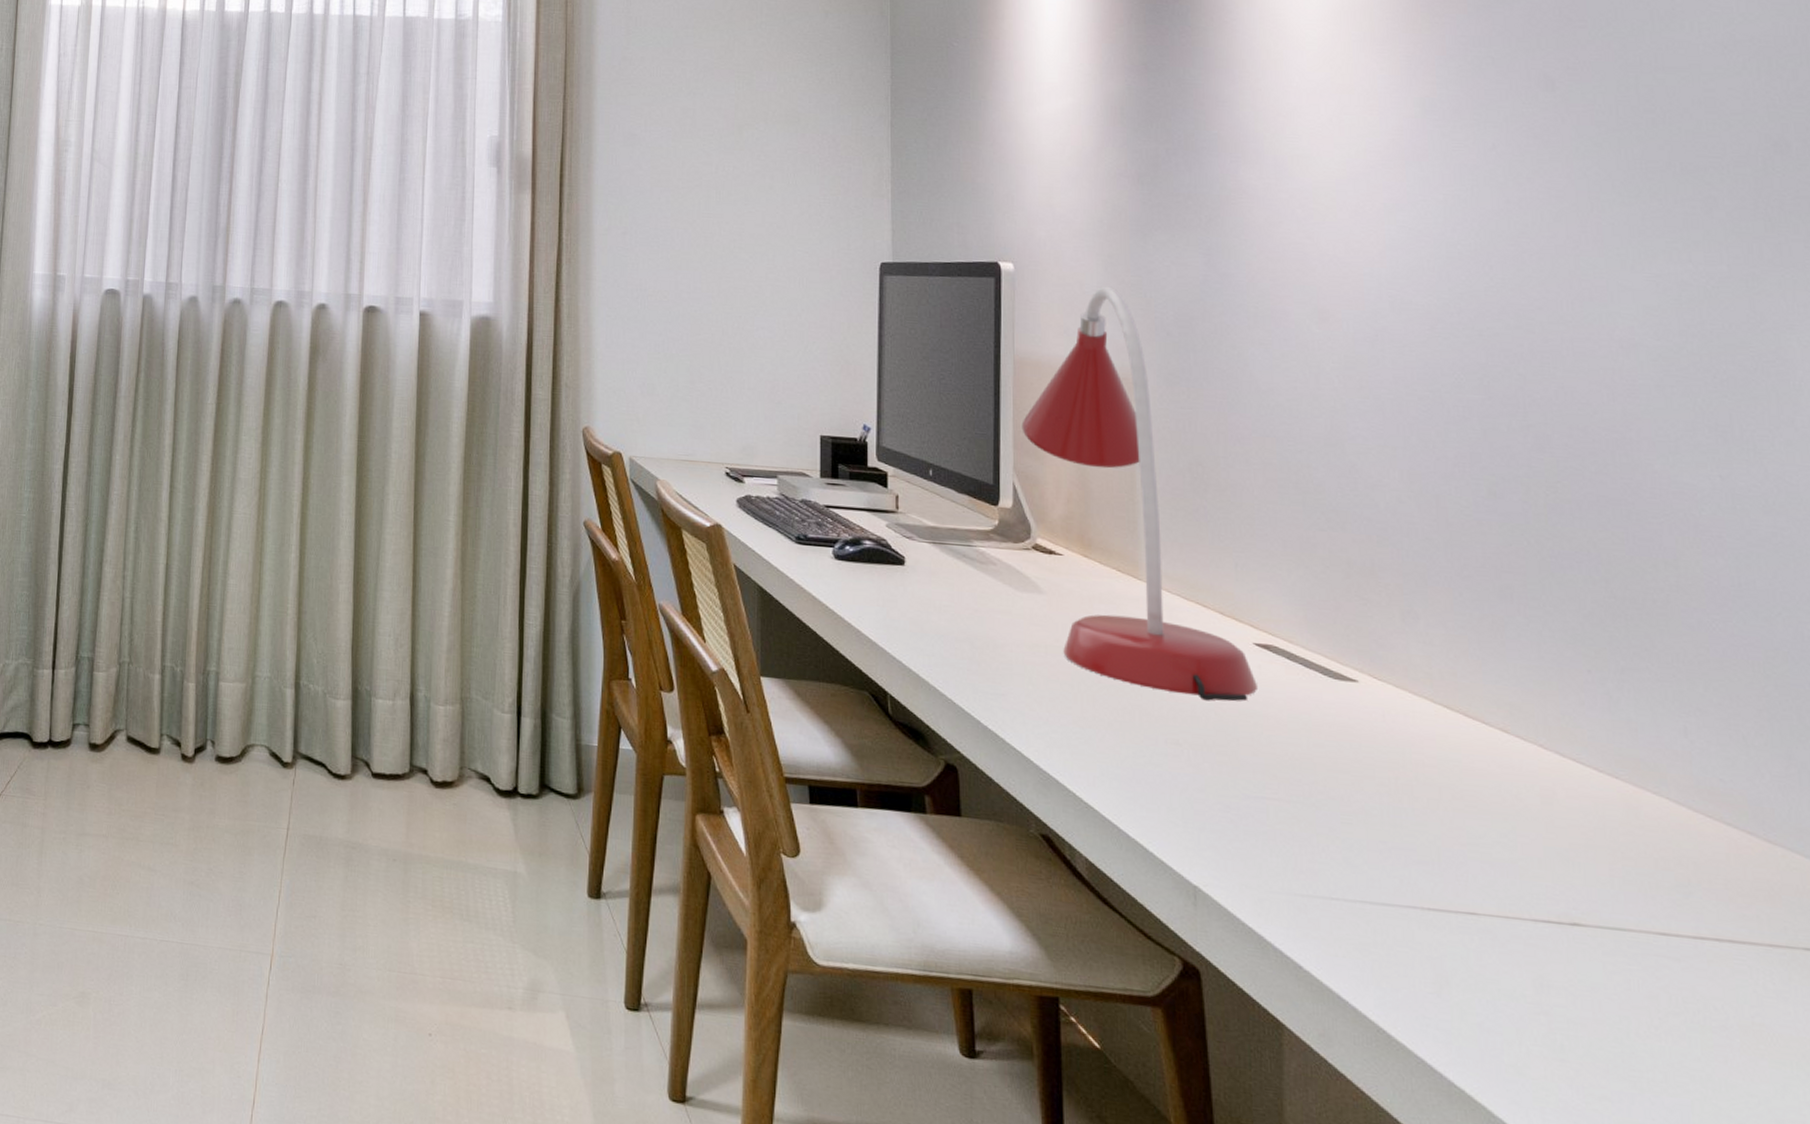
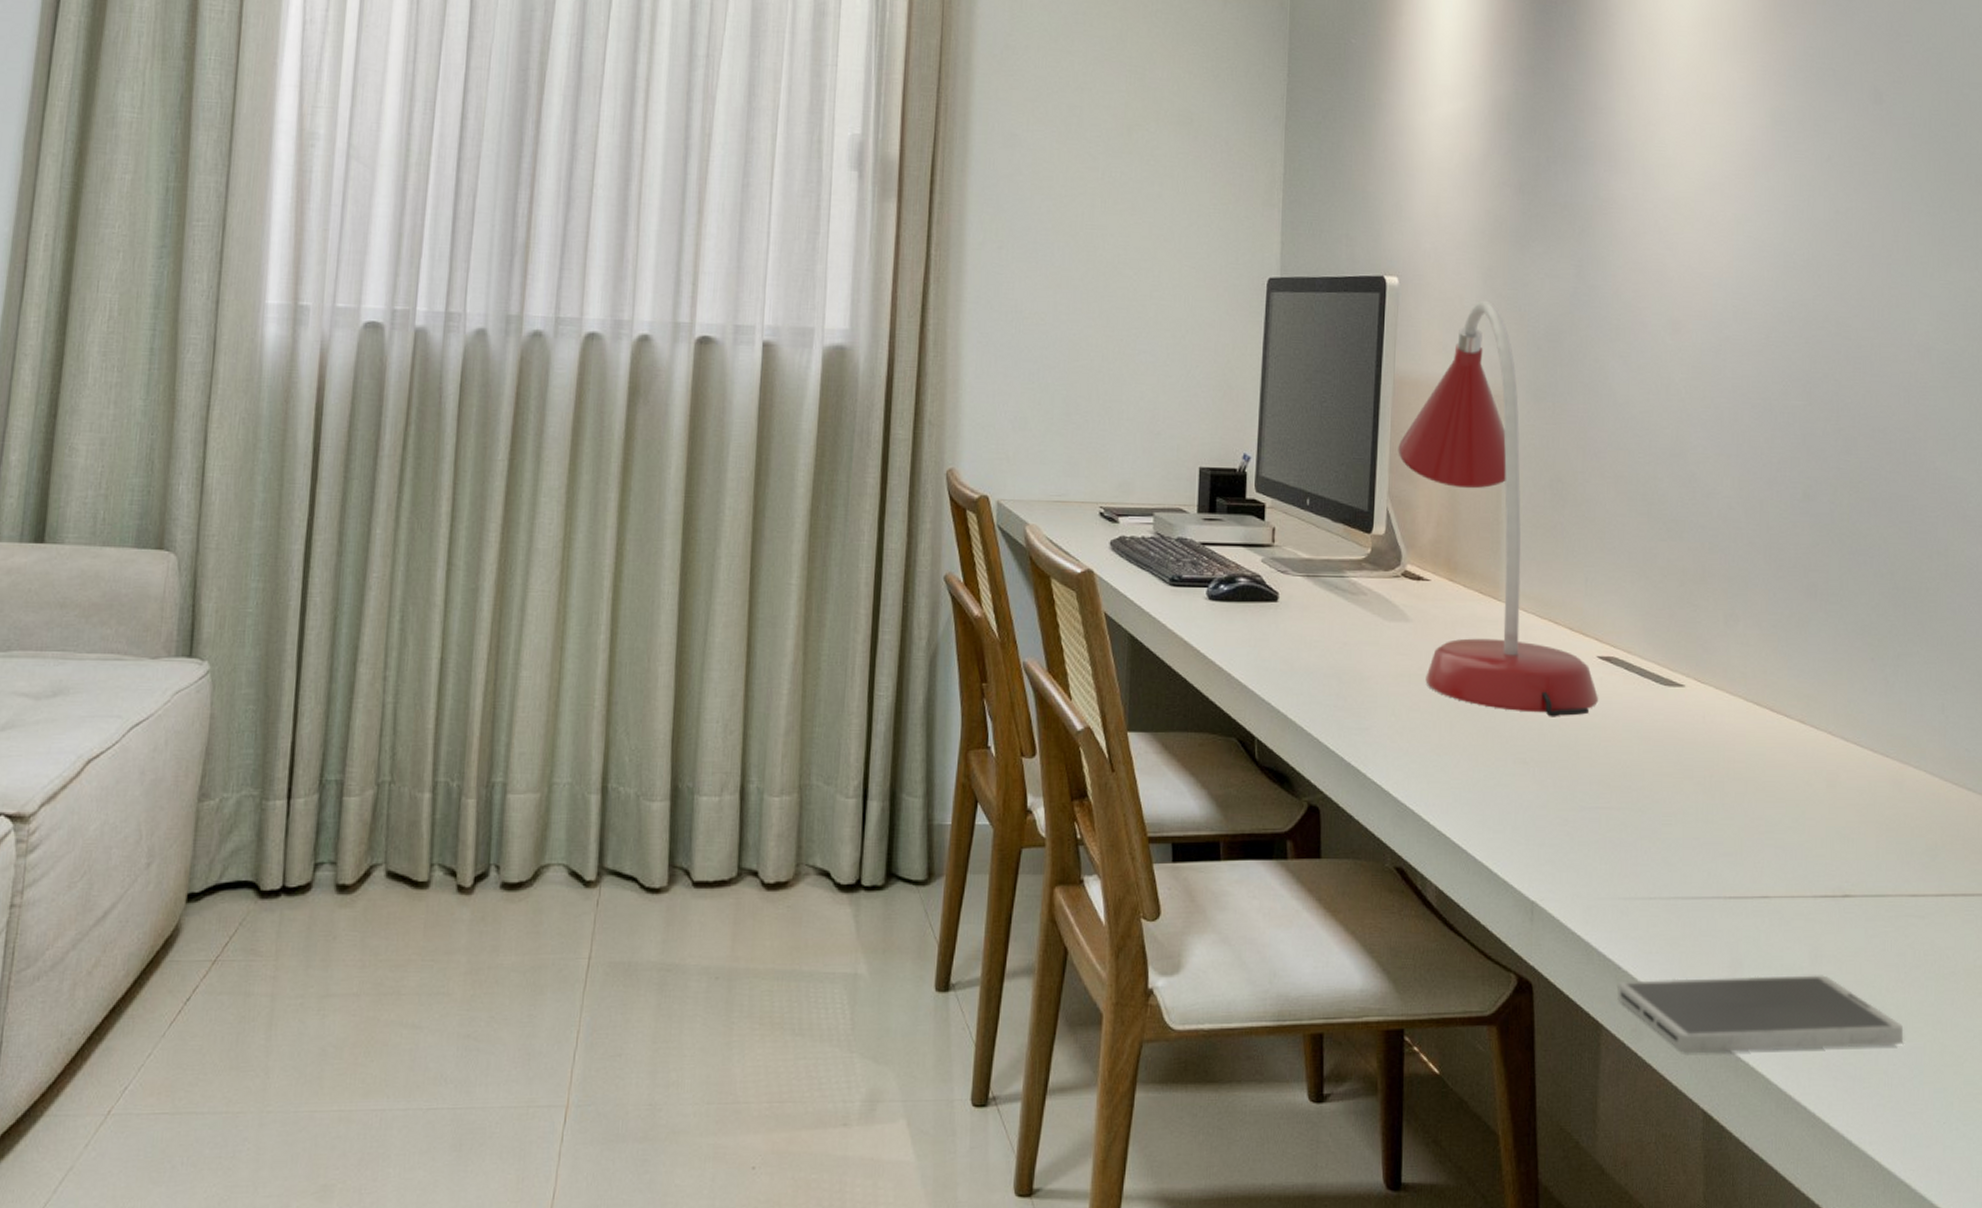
smartphone: none [1298,982,1664,1098] -> present [1616,975,1904,1054]

